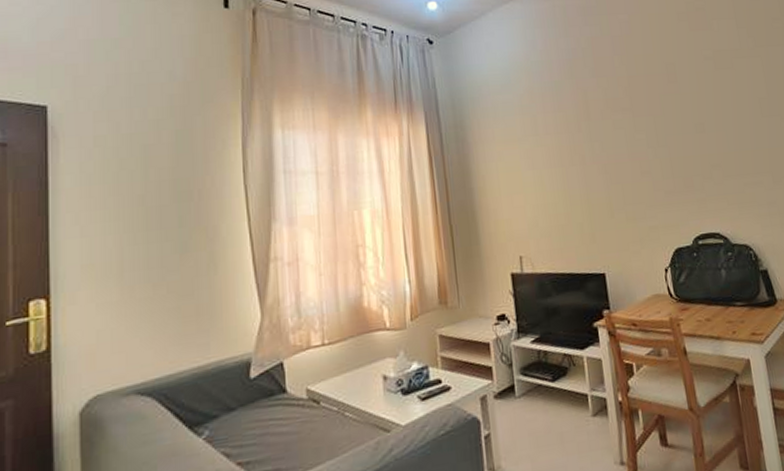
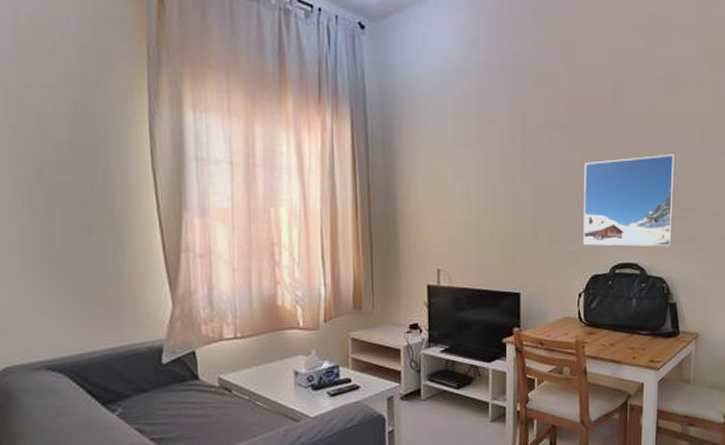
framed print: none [650,124,751,219] -> present [583,154,676,247]

